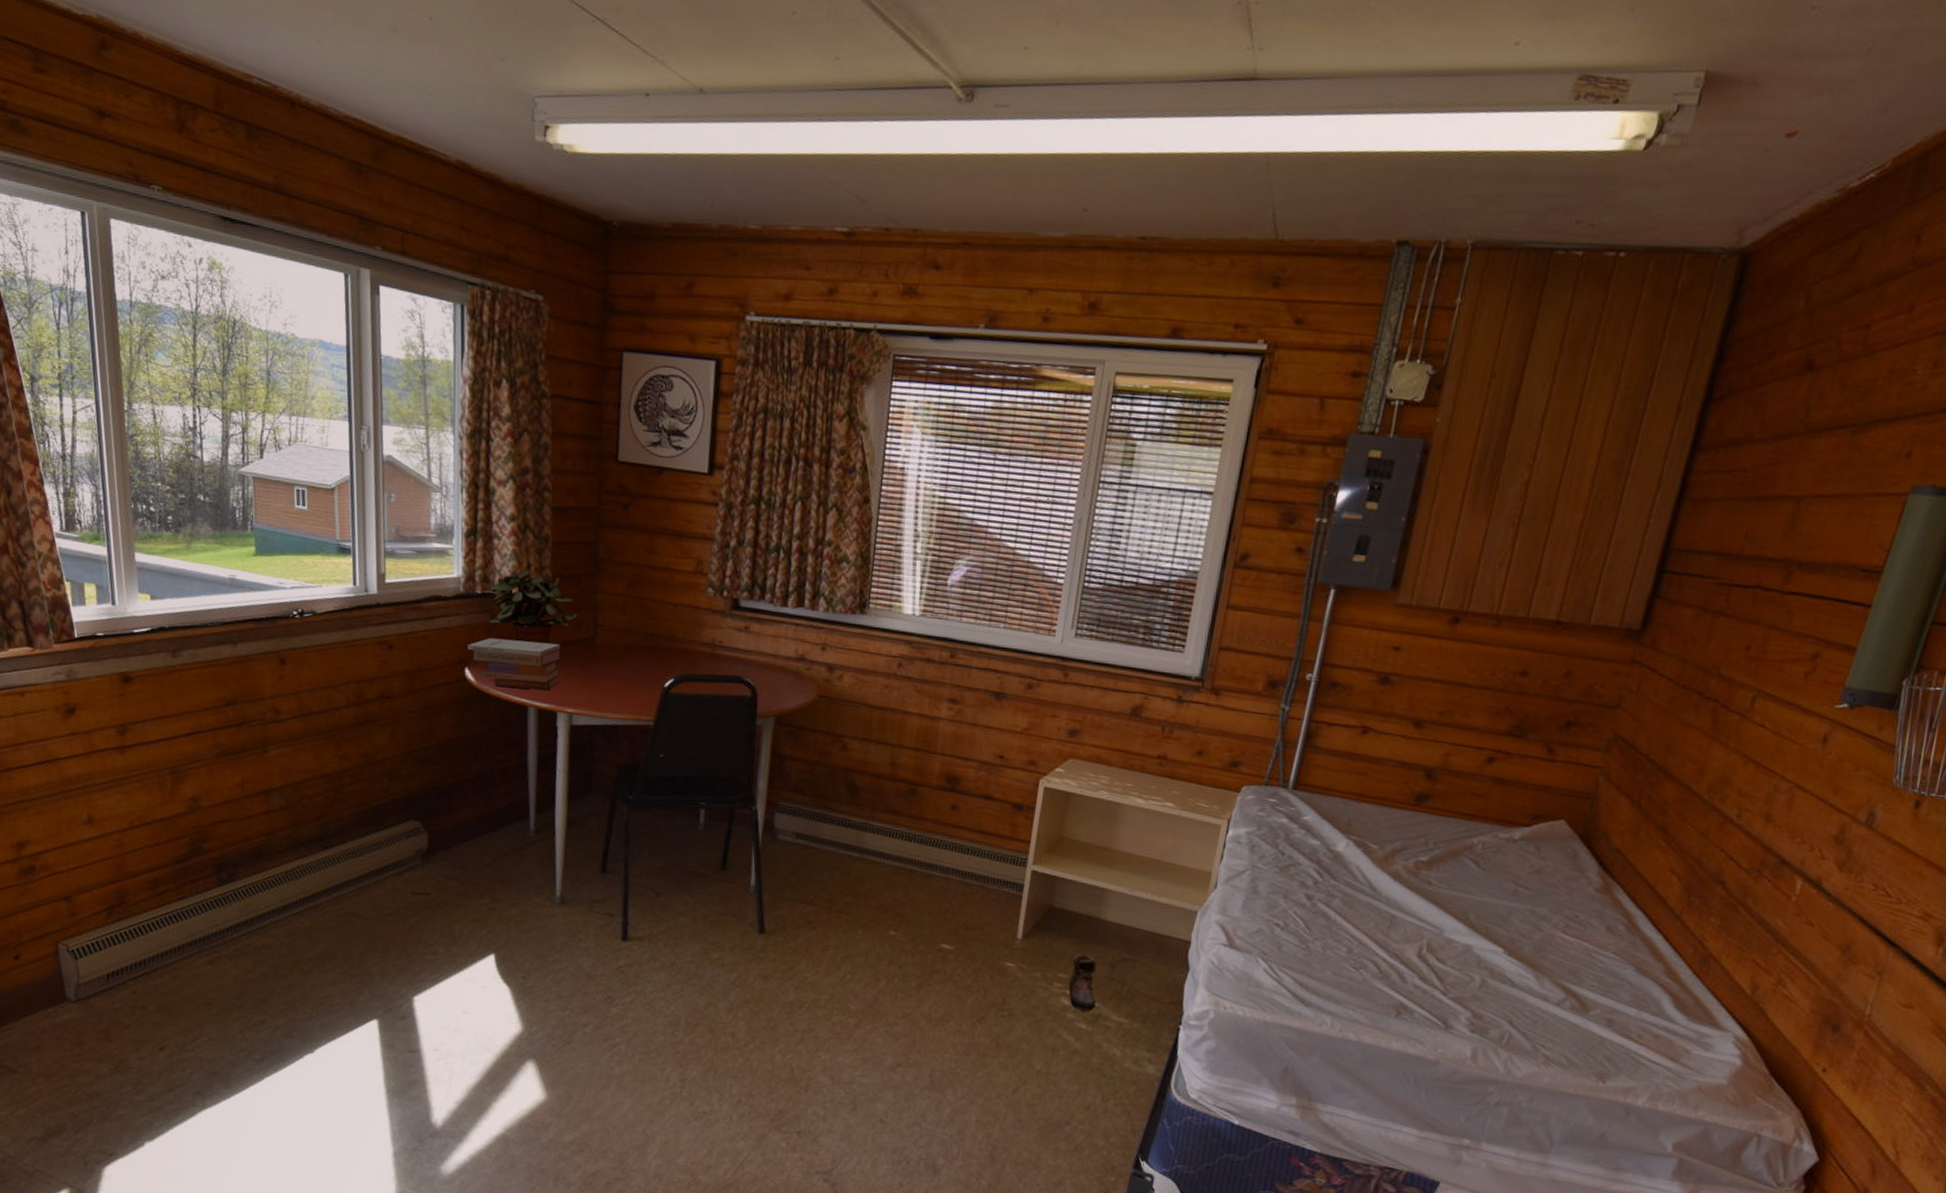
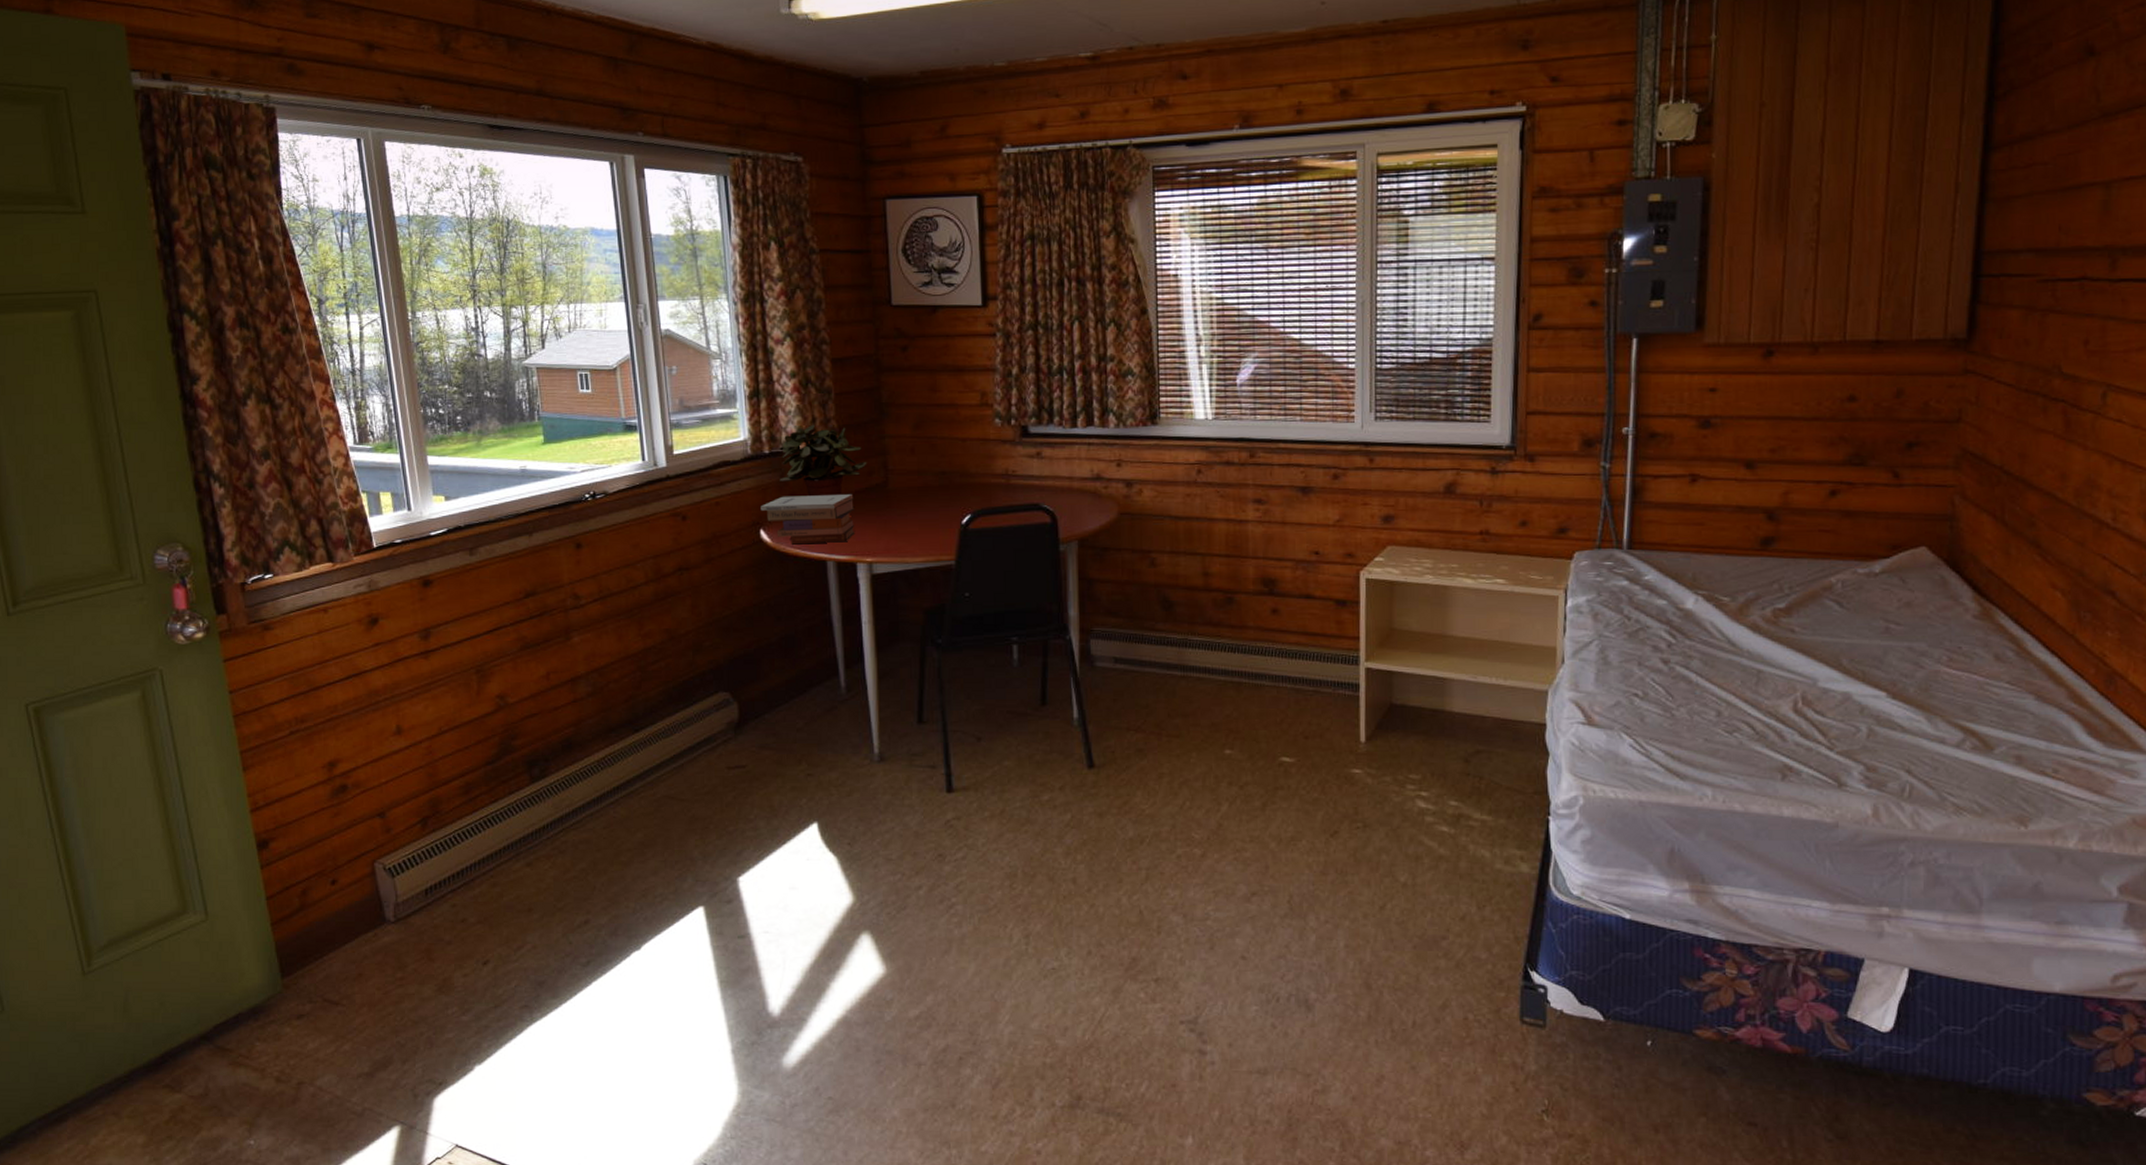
boot: present [1068,953,1097,1012] -> none [1422,750,1453,812]

